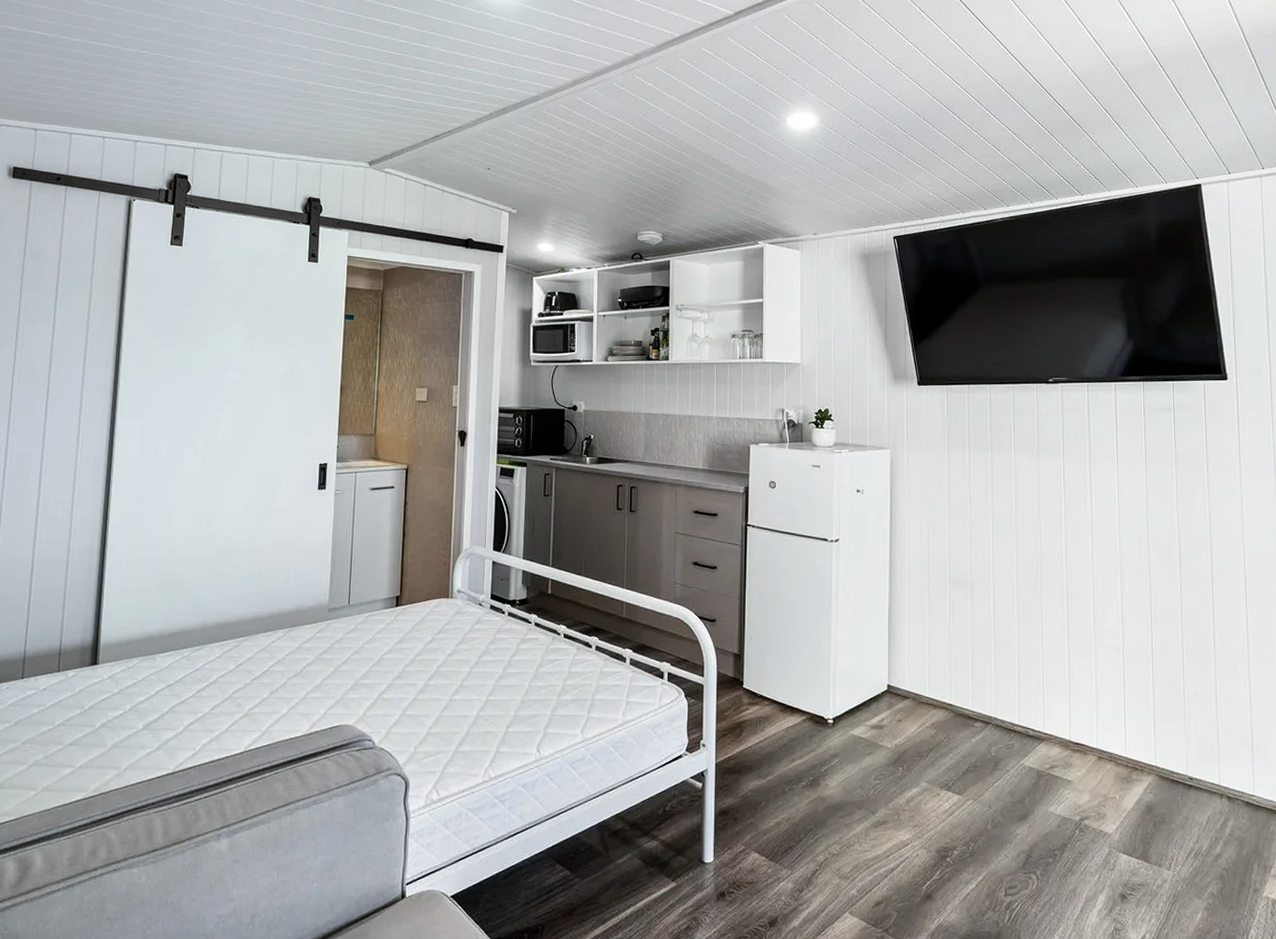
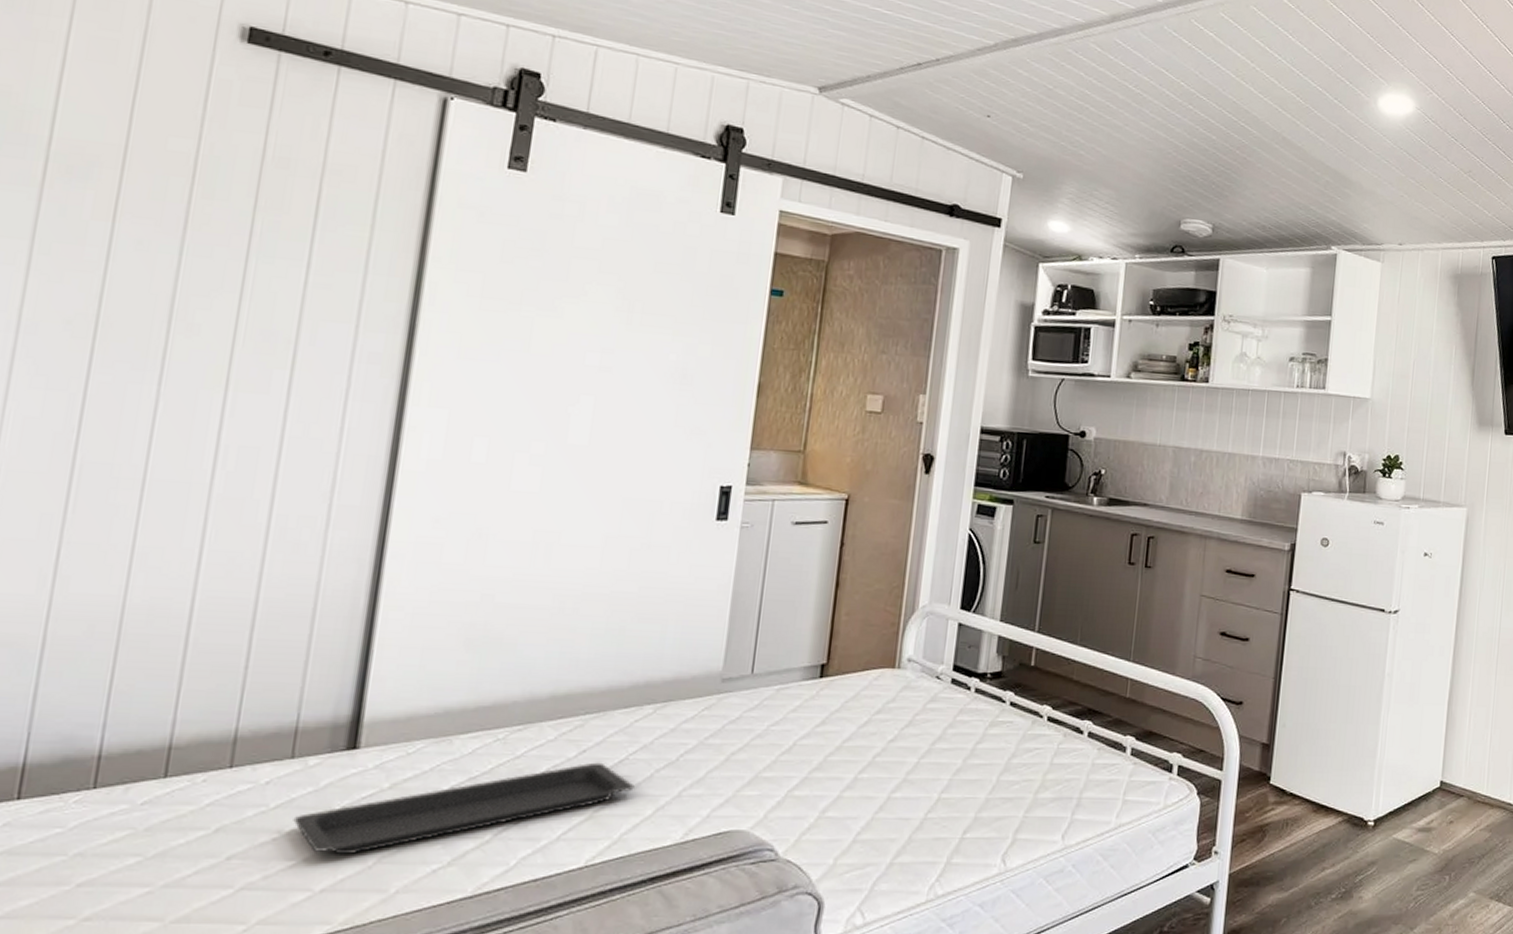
serving tray: none [61,673,274,742] -> present [293,762,635,855]

